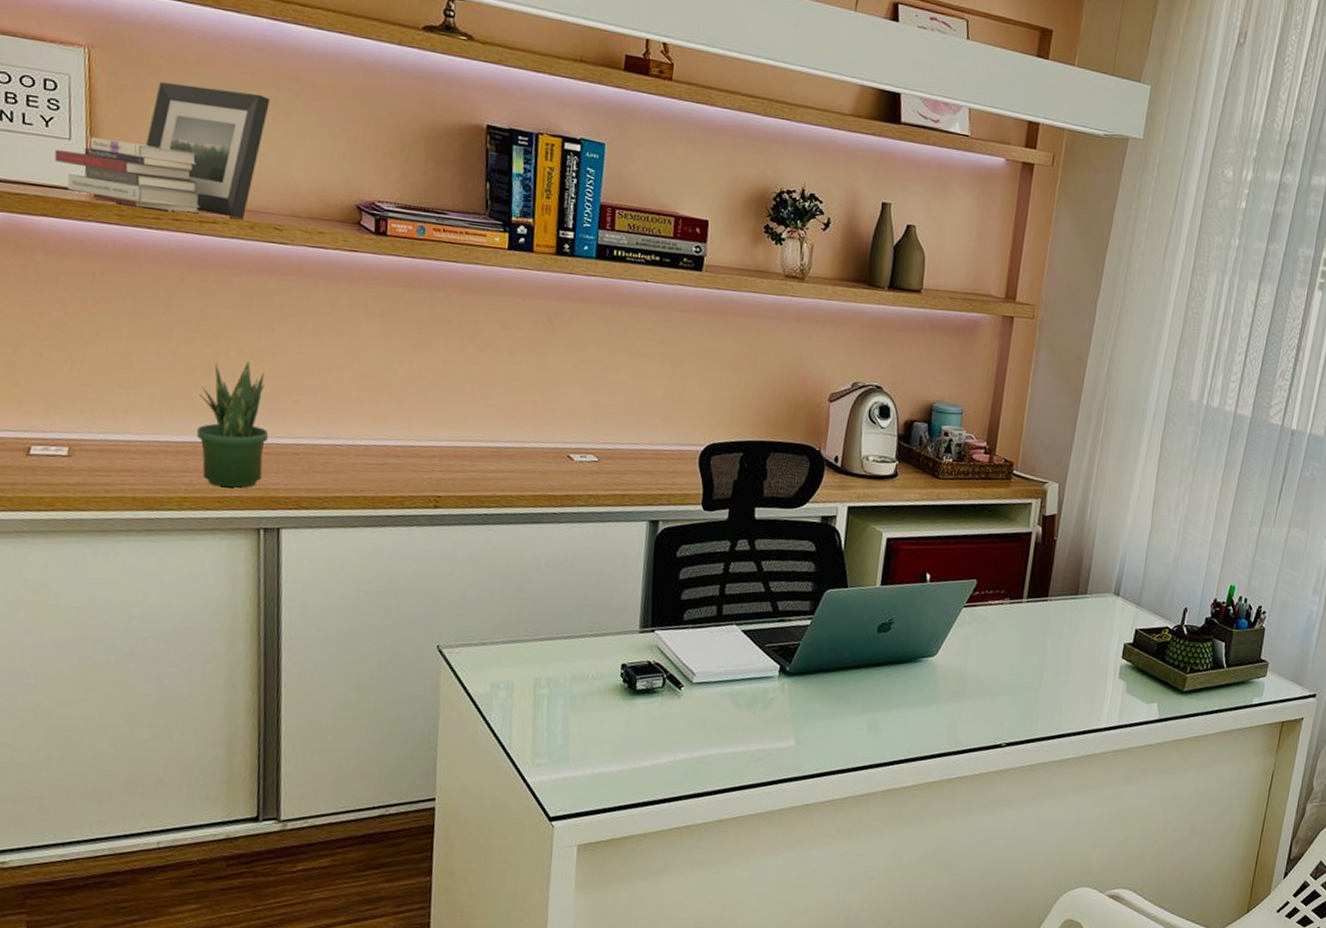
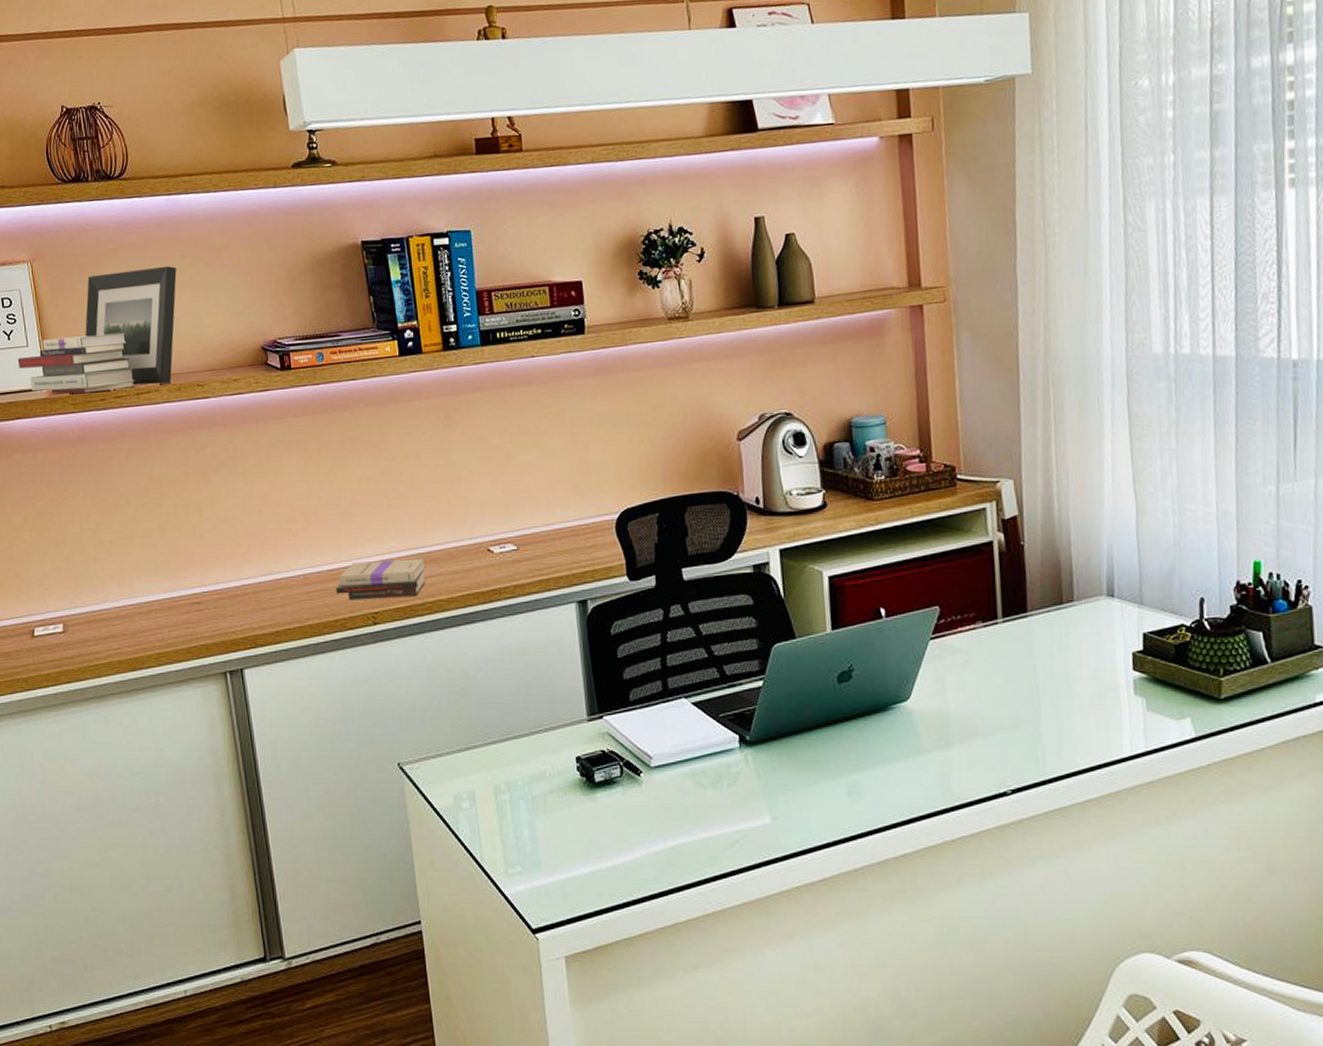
planter: present [197,360,269,489] -> none [158,514,221,638]
books: none [399,443,501,487] -> present [336,558,426,599]

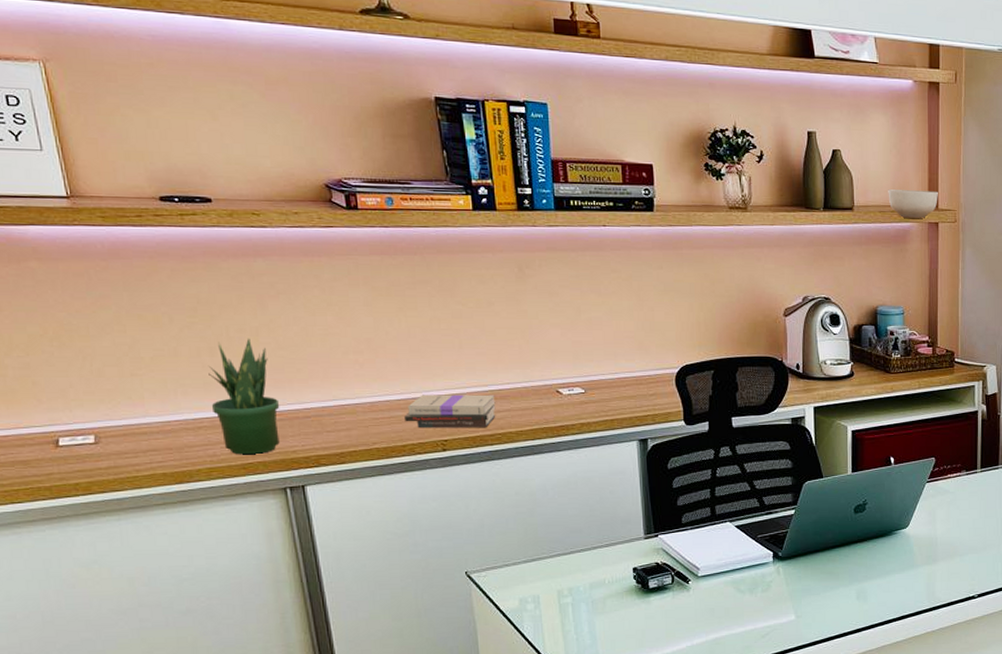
books: present [17,332,135,394] -> none [29,146,178,208]
picture frame: present [85,265,177,385] -> none [115,87,227,208]
planter: none [158,514,221,638] -> present [208,338,280,455]
bowl: none [856,266,920,305] -> present [888,189,938,218]

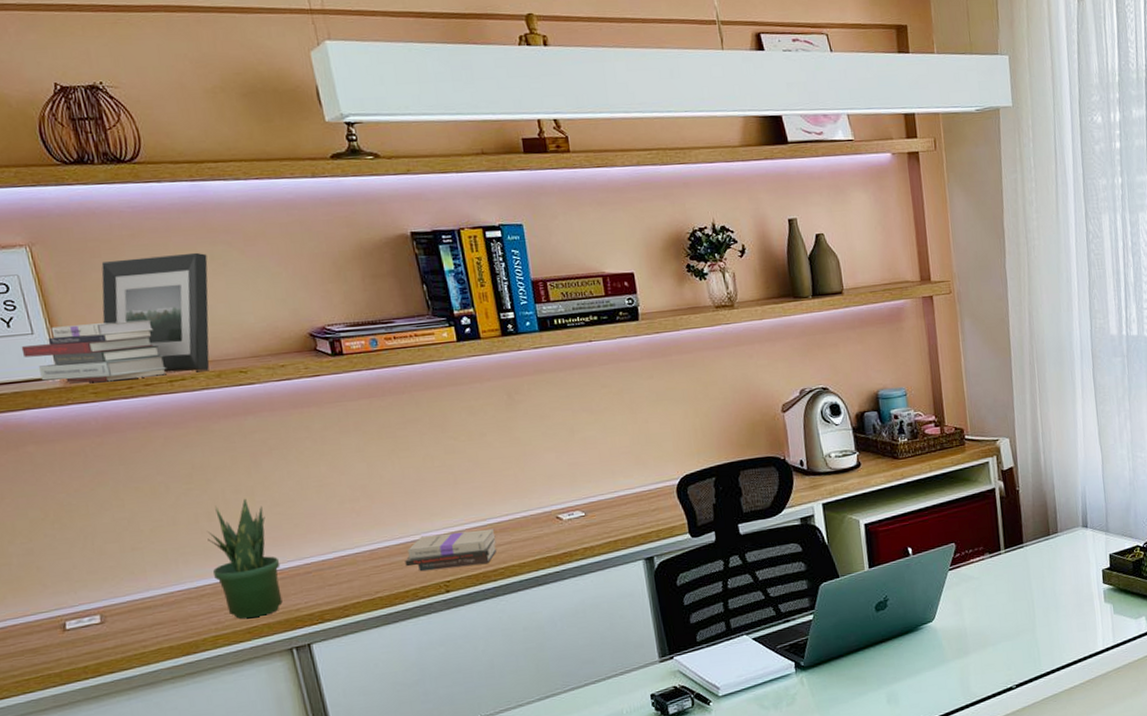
books: none [29,146,178,208] -> present [21,319,167,383]
picture frame: none [115,87,227,208] -> present [101,252,210,373]
bowl: present [888,189,938,218] -> none [877,264,930,295]

